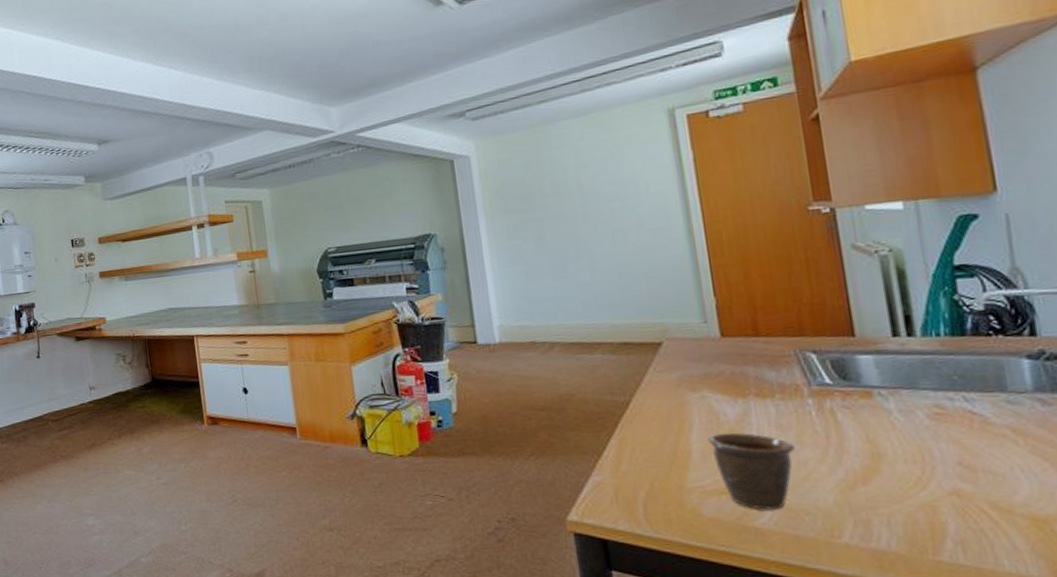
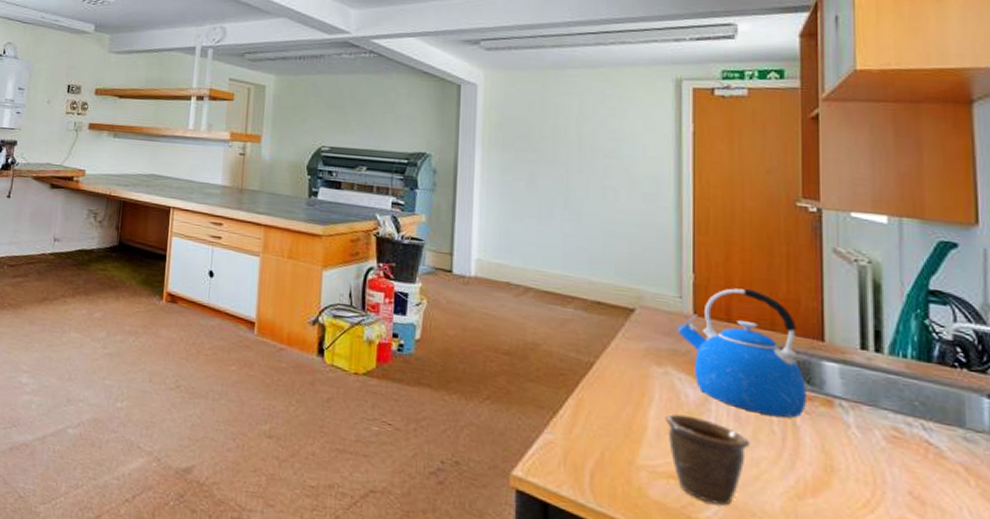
kettle: none [706,300,845,418] -> present [677,288,806,418]

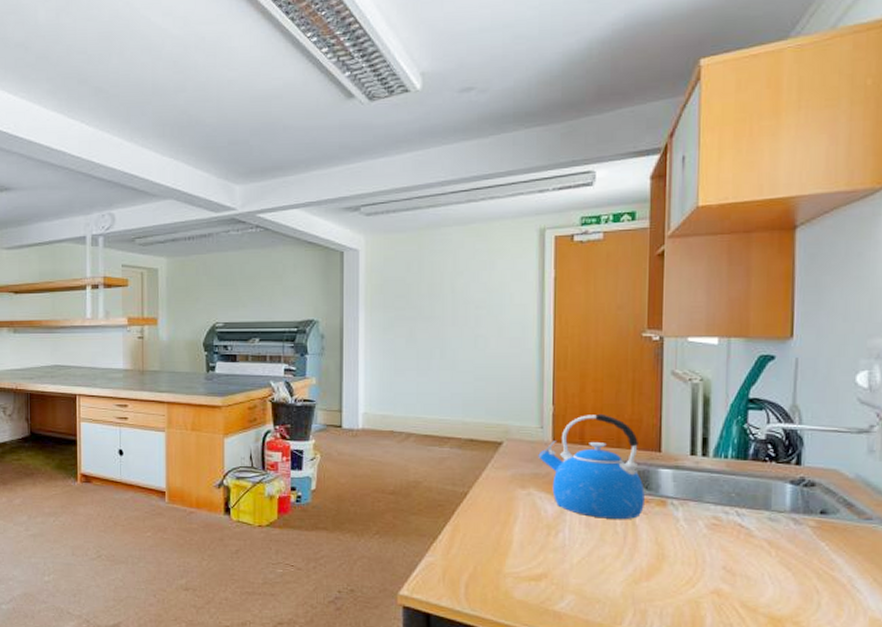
mug: present [665,414,749,506] -> none [528,527,597,597]

